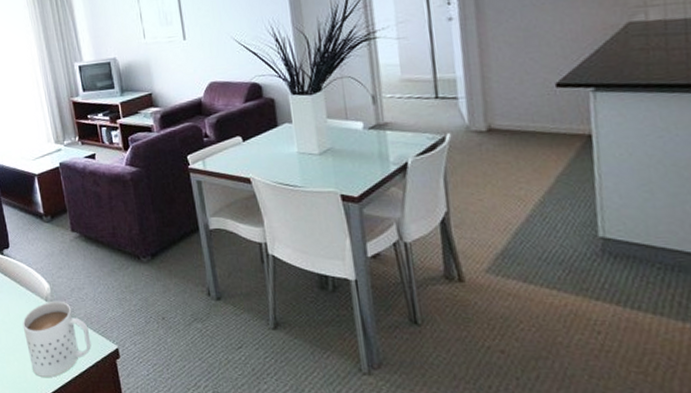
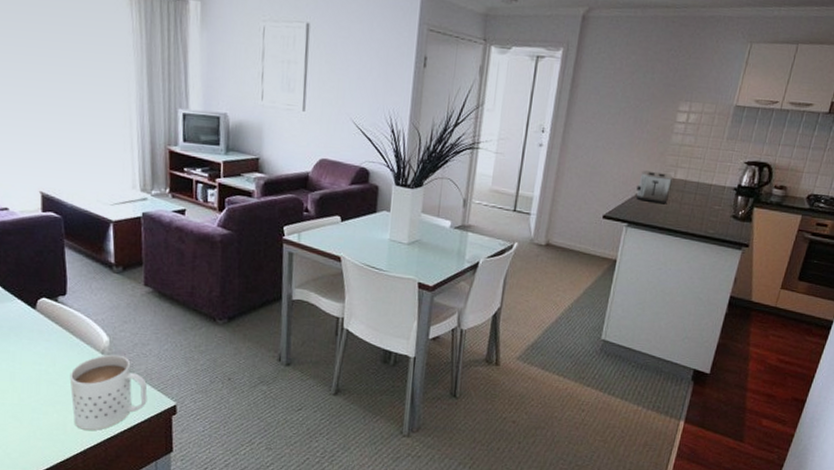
toaster: none [594,17,646,57] -> present [636,170,673,205]

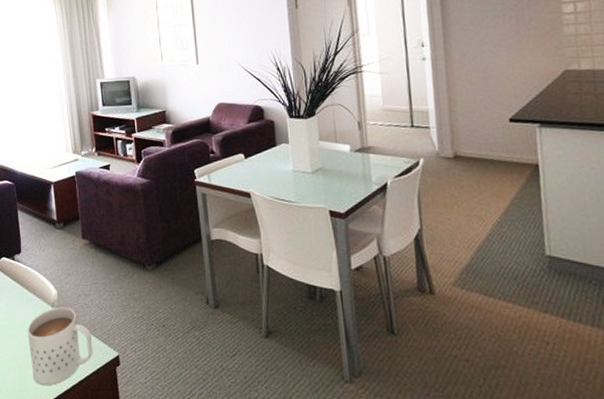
toaster: present [636,170,673,205] -> none [539,65,580,99]

